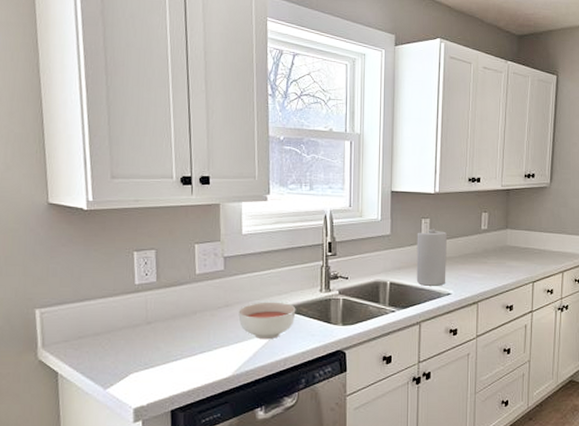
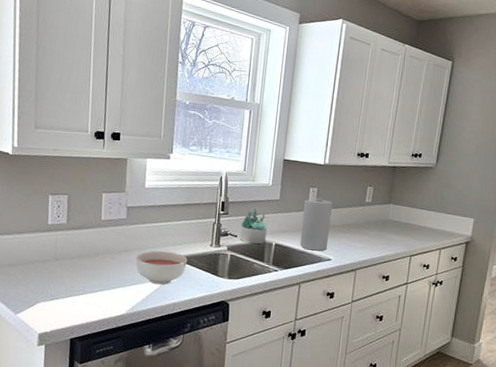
succulent plant: none [351,247,380,285] -> present [239,208,267,245]

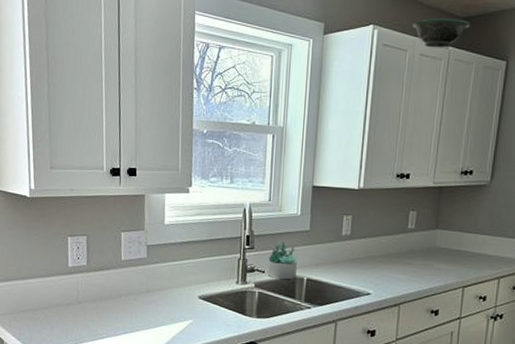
bowl: present [135,250,188,285] -> none [158,290,213,326]
paper towel holder: present [300,197,332,251] -> none [334,225,370,285]
decorative bowl: none [376,18,424,45] -> present [413,19,470,48]

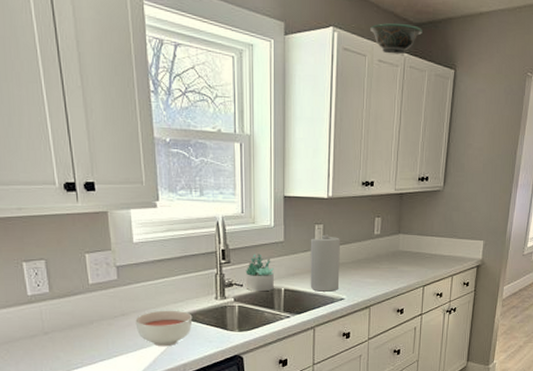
bowl: none [158,290,213,326] -> present [135,310,193,347]
paper towel holder: none [334,225,370,285] -> present [310,234,340,292]

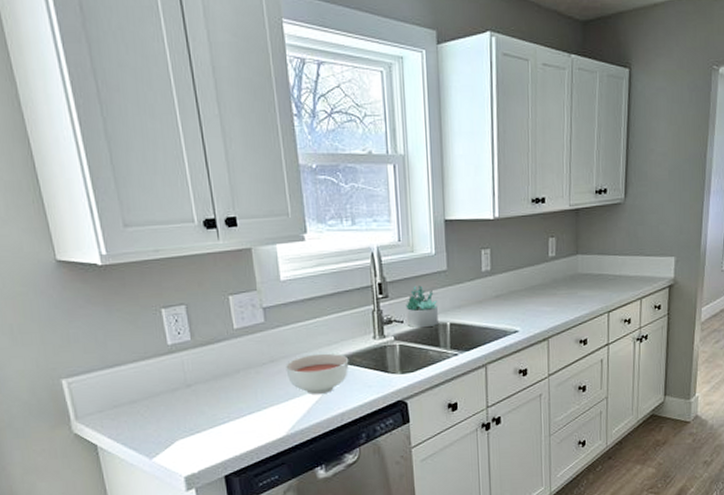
paper towel holder: present [310,234,340,292] -> none [476,259,512,325]
decorative bowl: present [370,23,422,55] -> none [532,23,590,56]

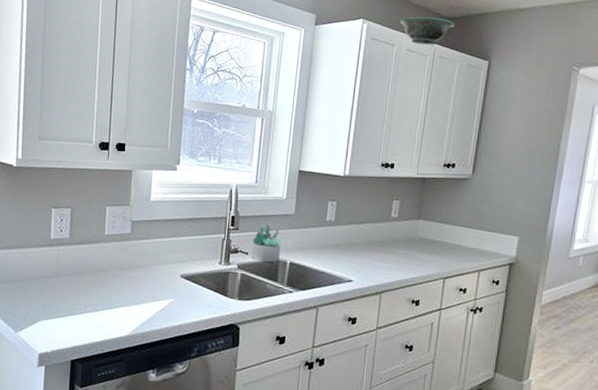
bowl: present [285,353,349,395] -> none [140,267,195,305]
decorative bowl: none [532,23,590,56] -> present [400,16,455,45]

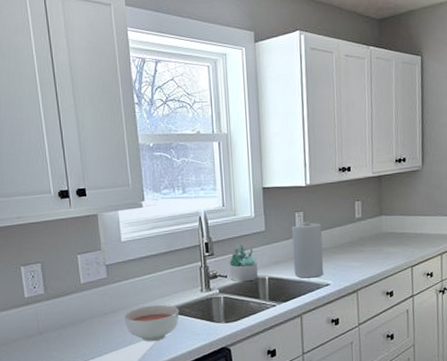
bowl: none [140,267,195,305] -> present [124,304,179,342]
paper towel holder: none [317,211,354,272] -> present [291,221,324,279]
decorative bowl: present [400,16,455,45] -> none [335,21,386,49]

